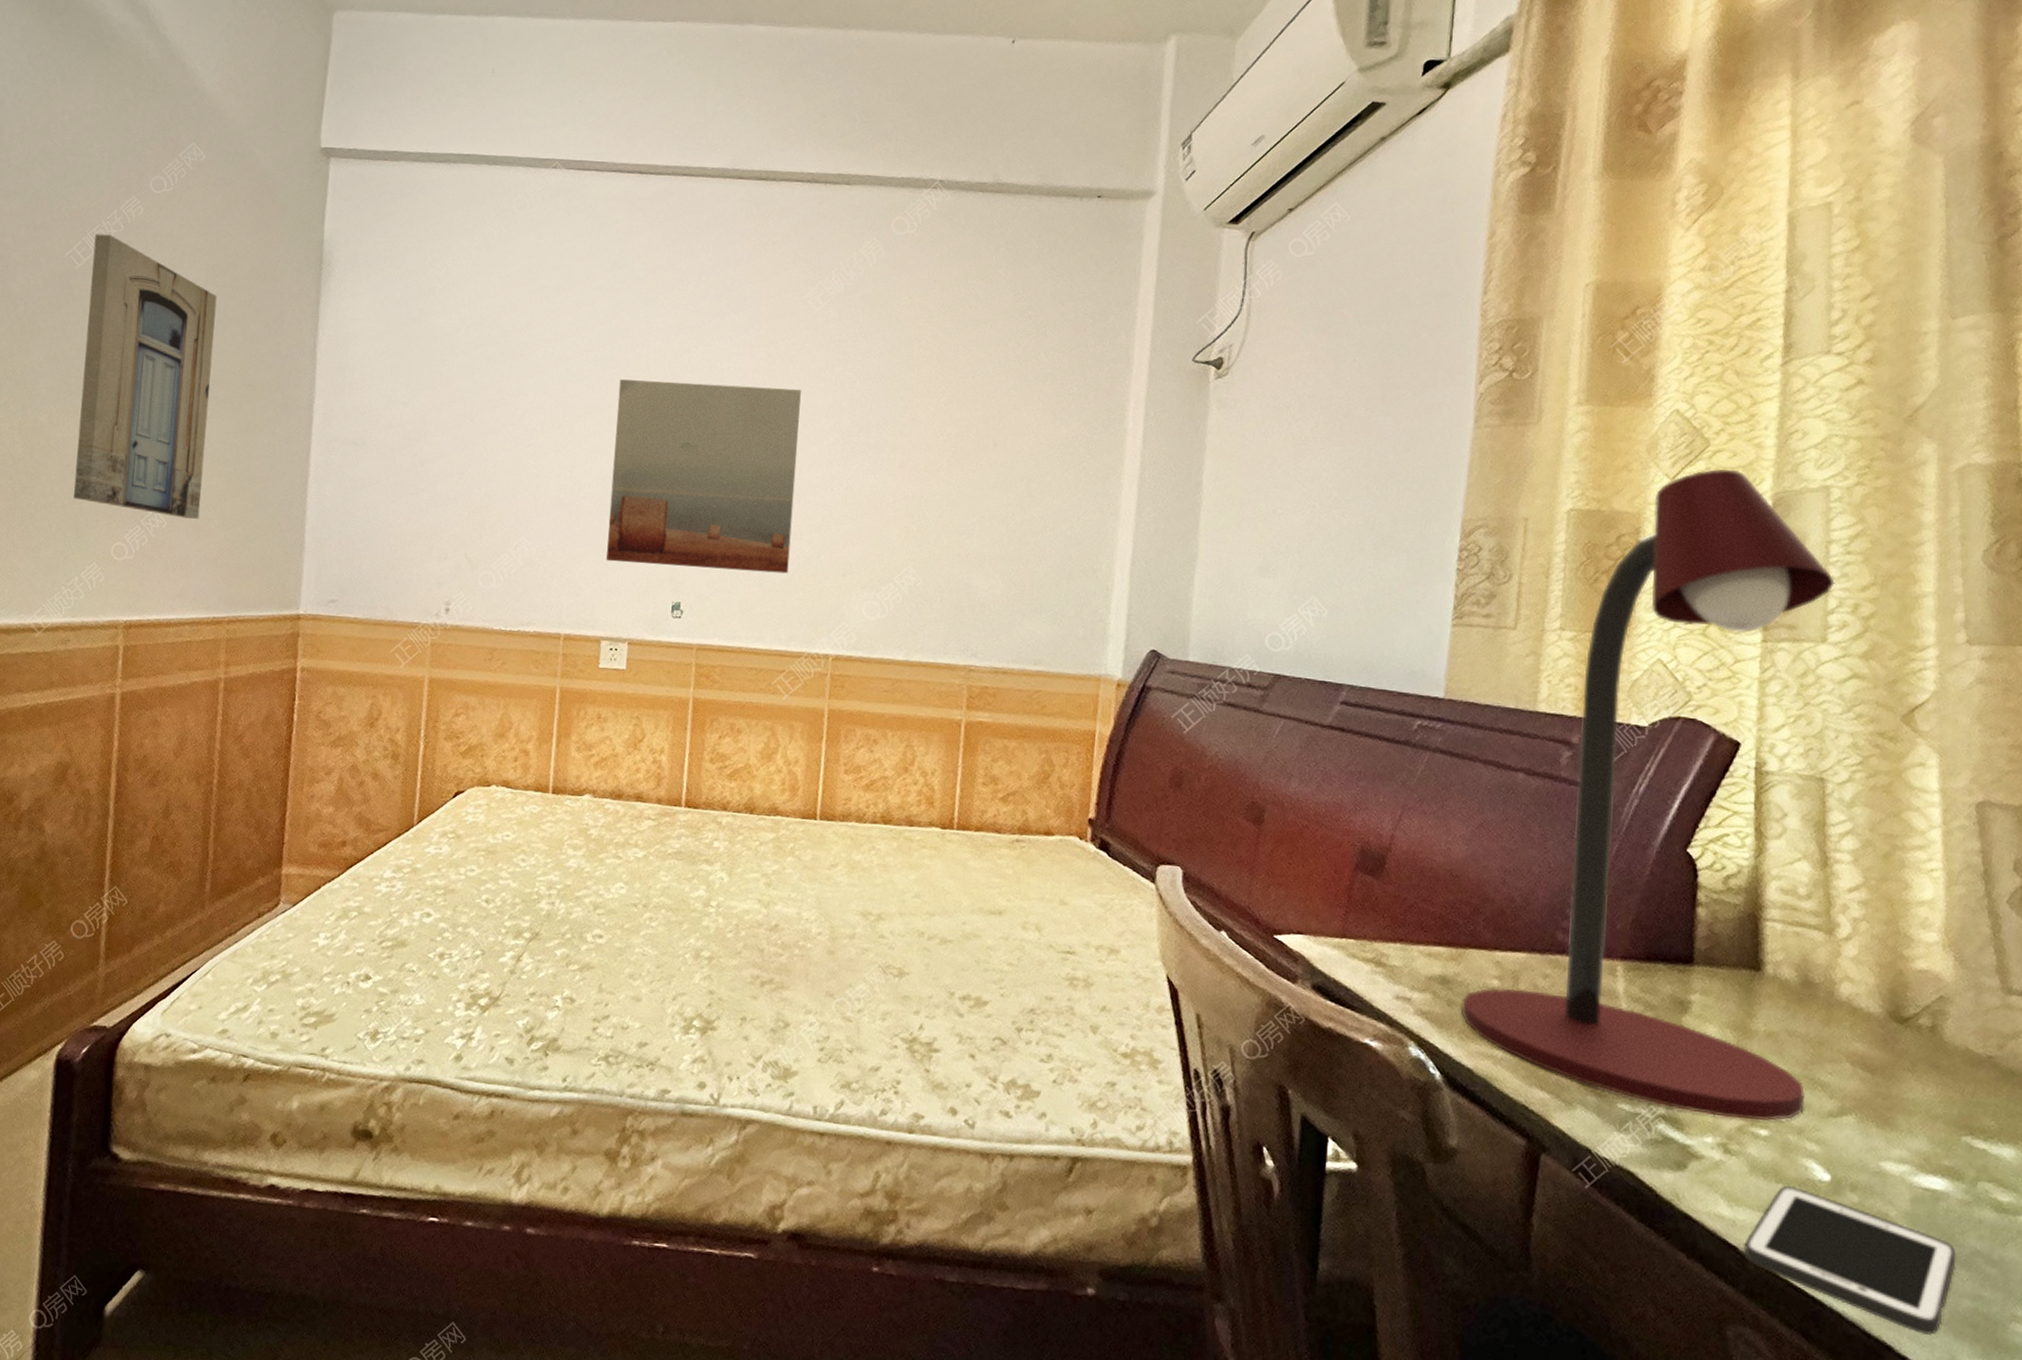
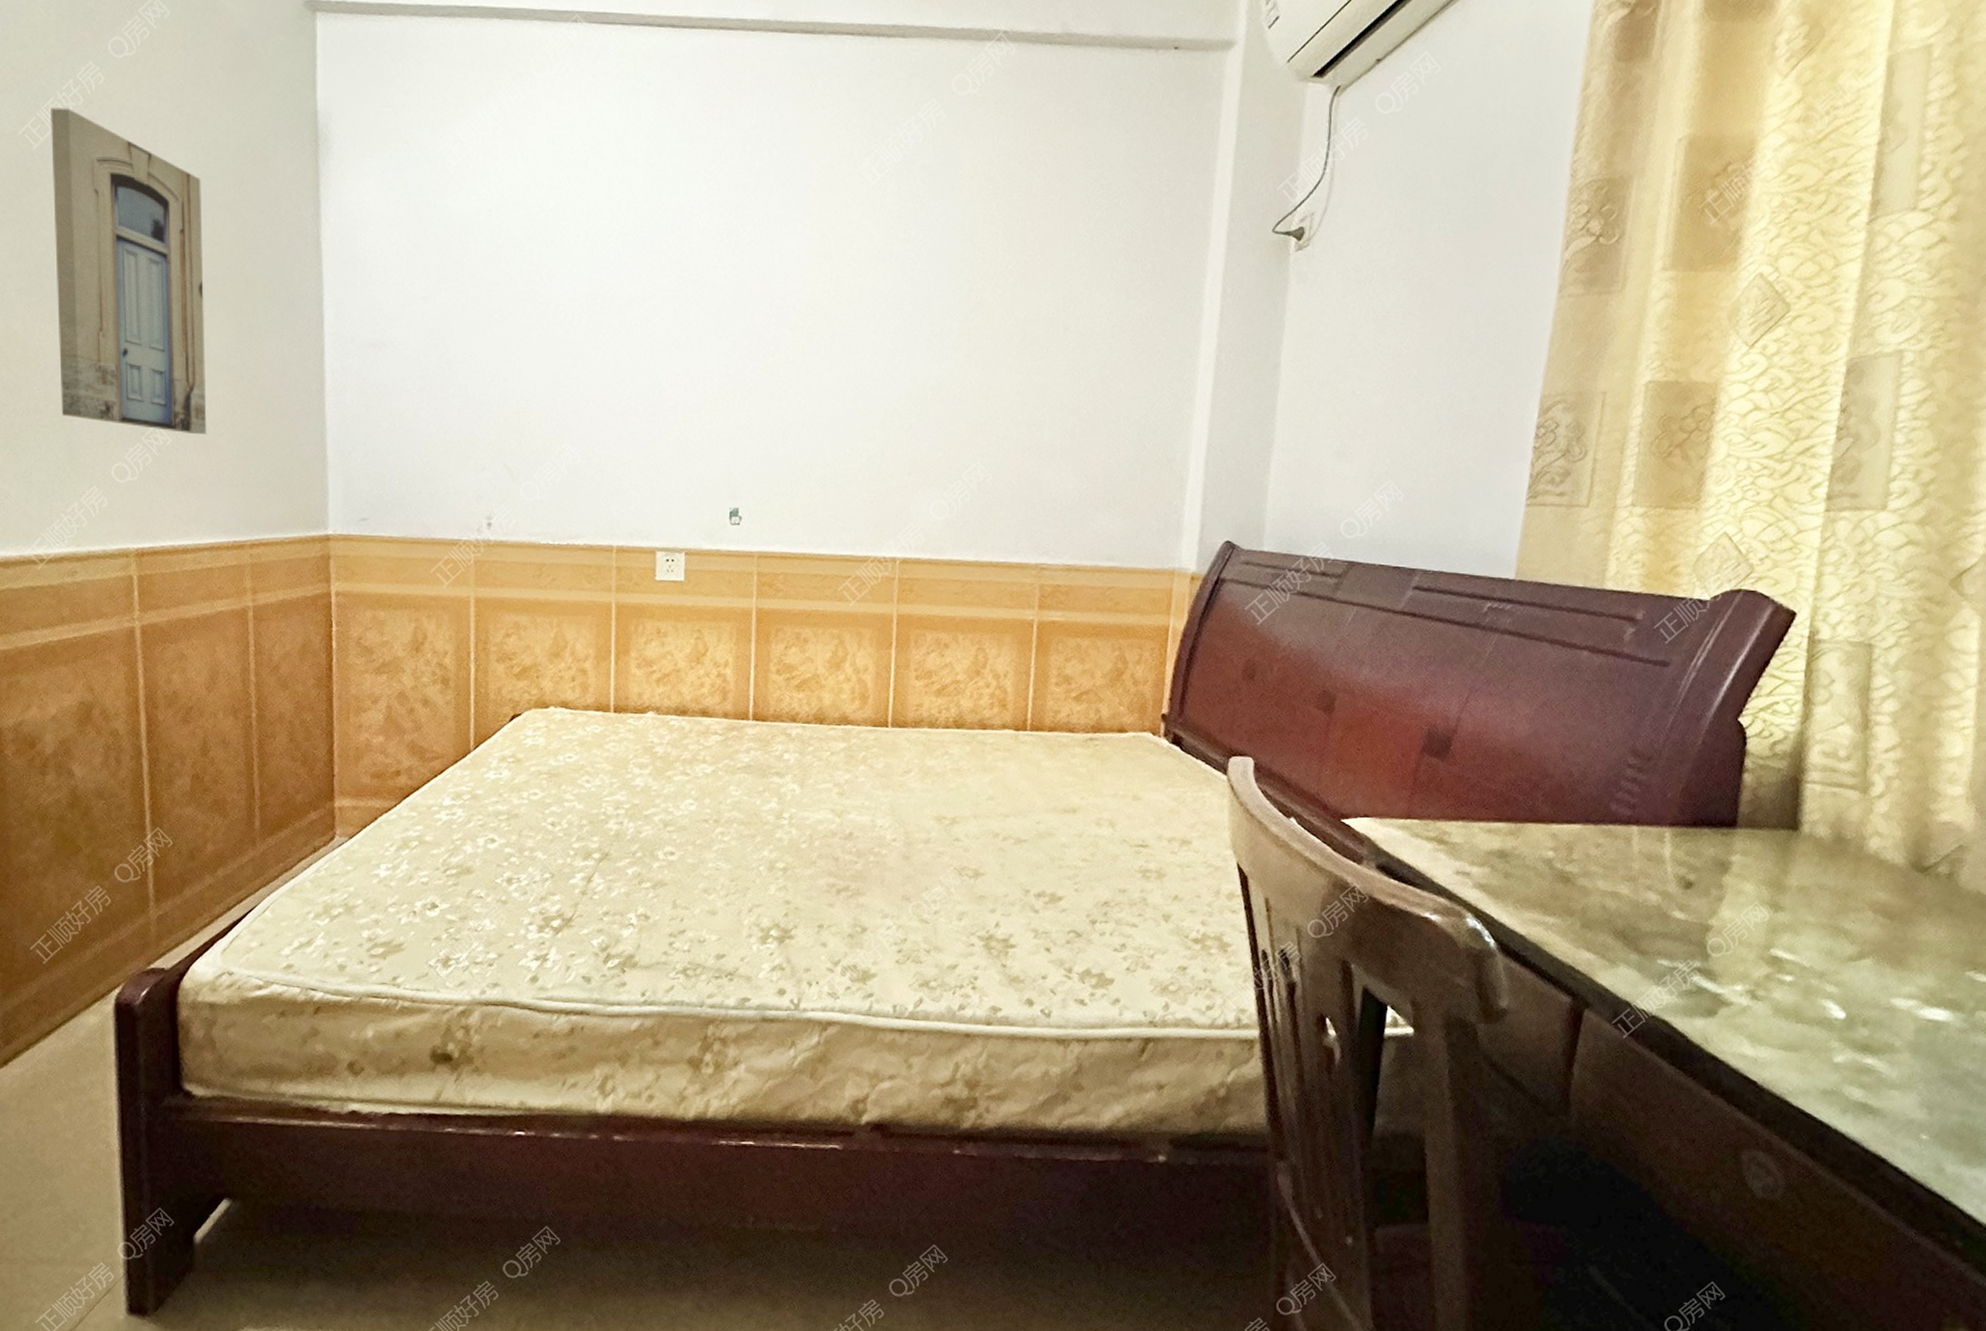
wall art: present [606,379,801,574] -> none [657,266,859,474]
desk lamp: present [1461,468,1835,1122] -> none [1517,334,1899,968]
cell phone: present [1744,1184,1956,1335] -> none [1762,1024,1951,1147]

